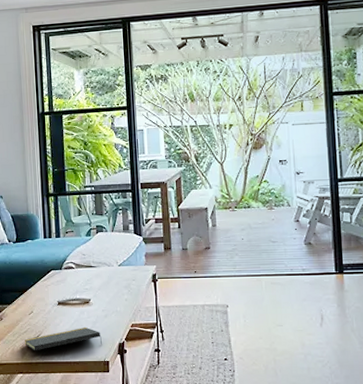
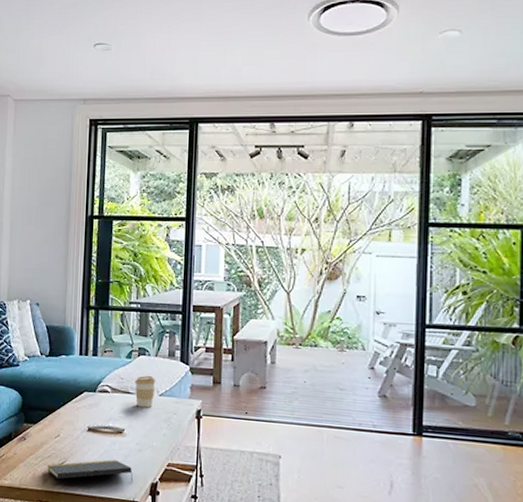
coffee cup: none [96,250,114,278] -> present [135,376,156,408]

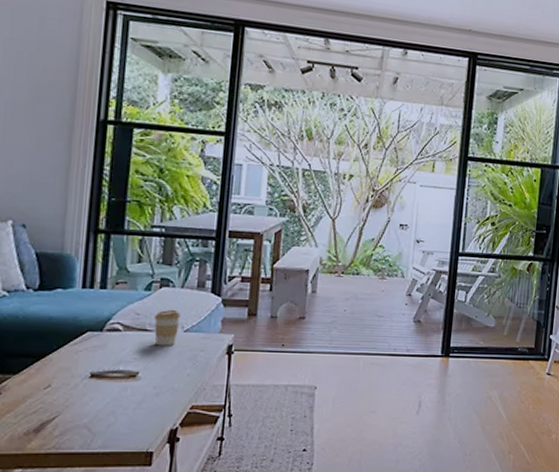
notepad: present [47,459,133,481] -> none [31,407,147,438]

